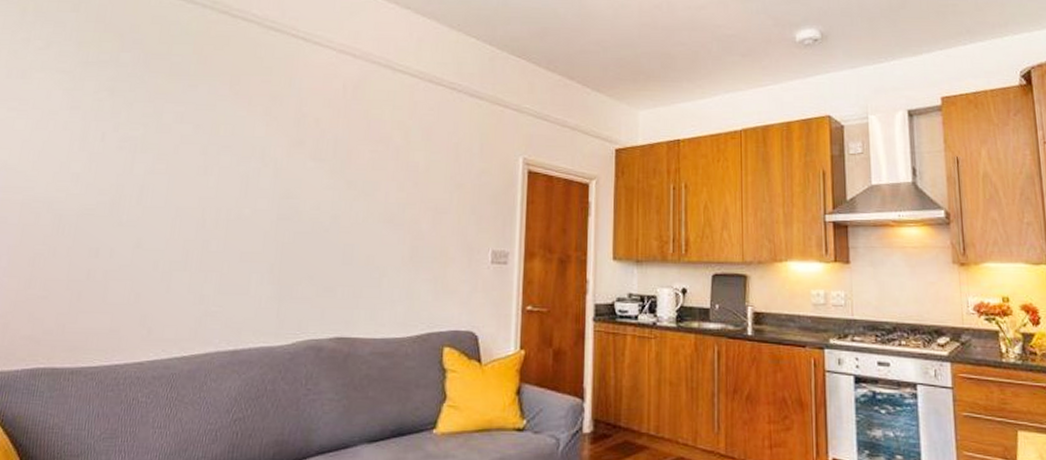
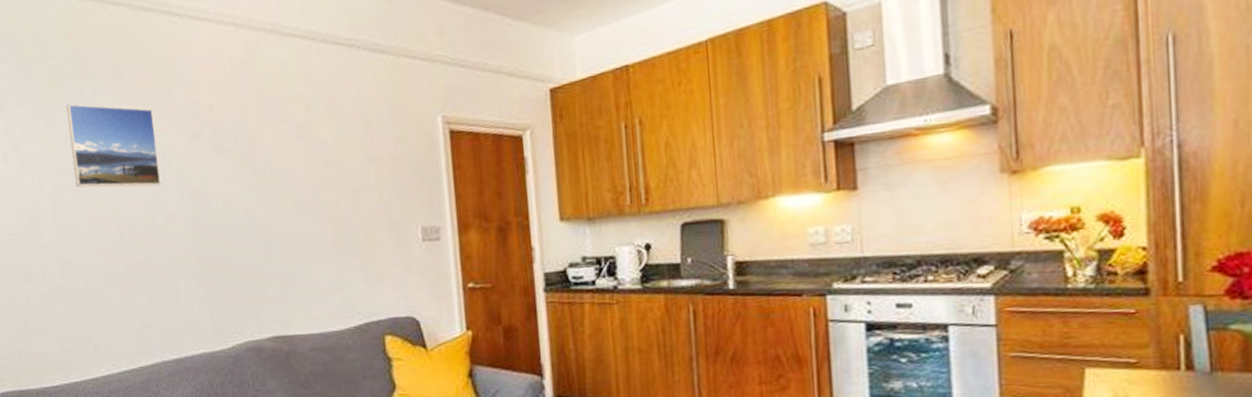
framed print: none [169,98,262,183] -> present [66,103,162,188]

